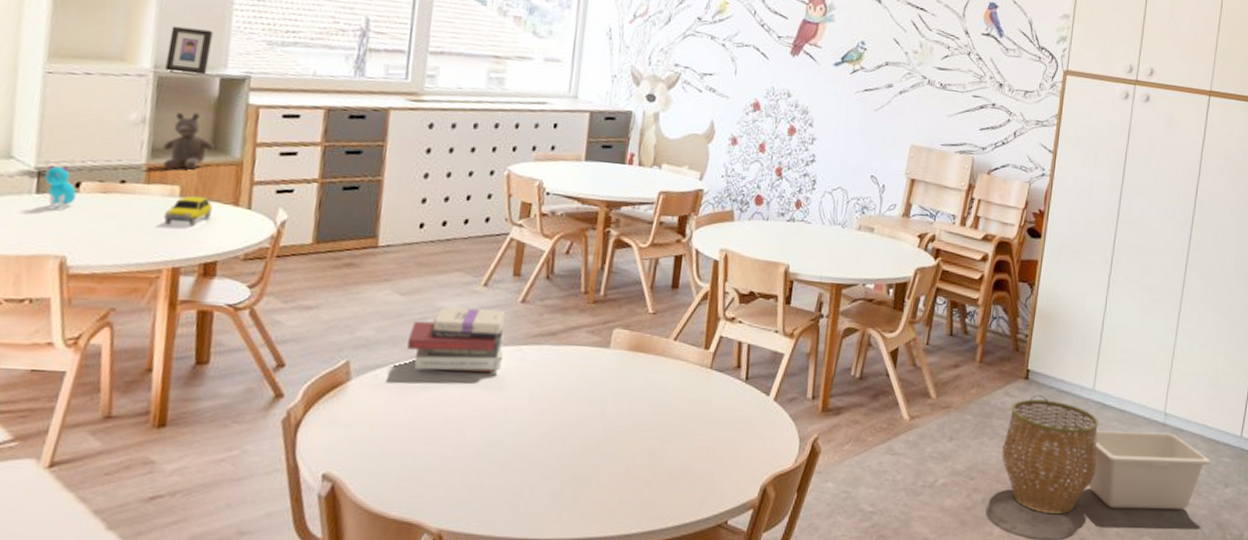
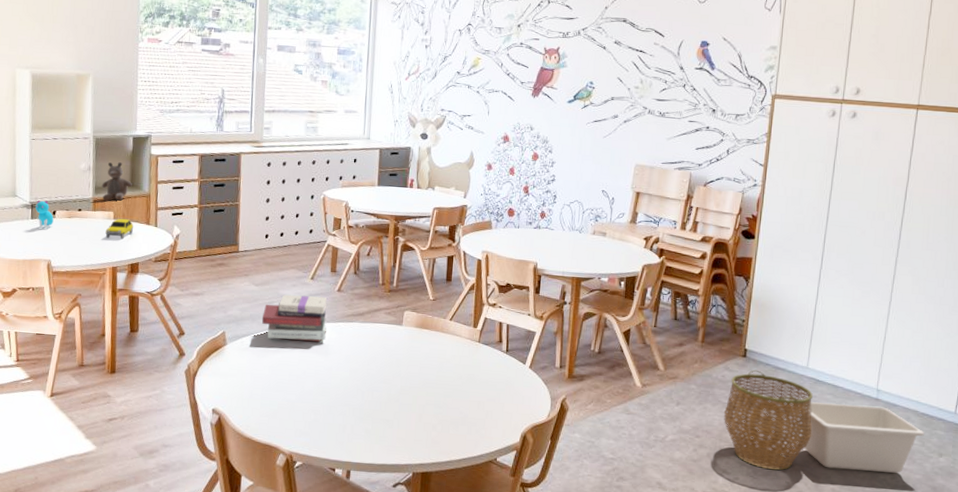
picture frame: present [164,26,213,75] -> none [99,103,127,136]

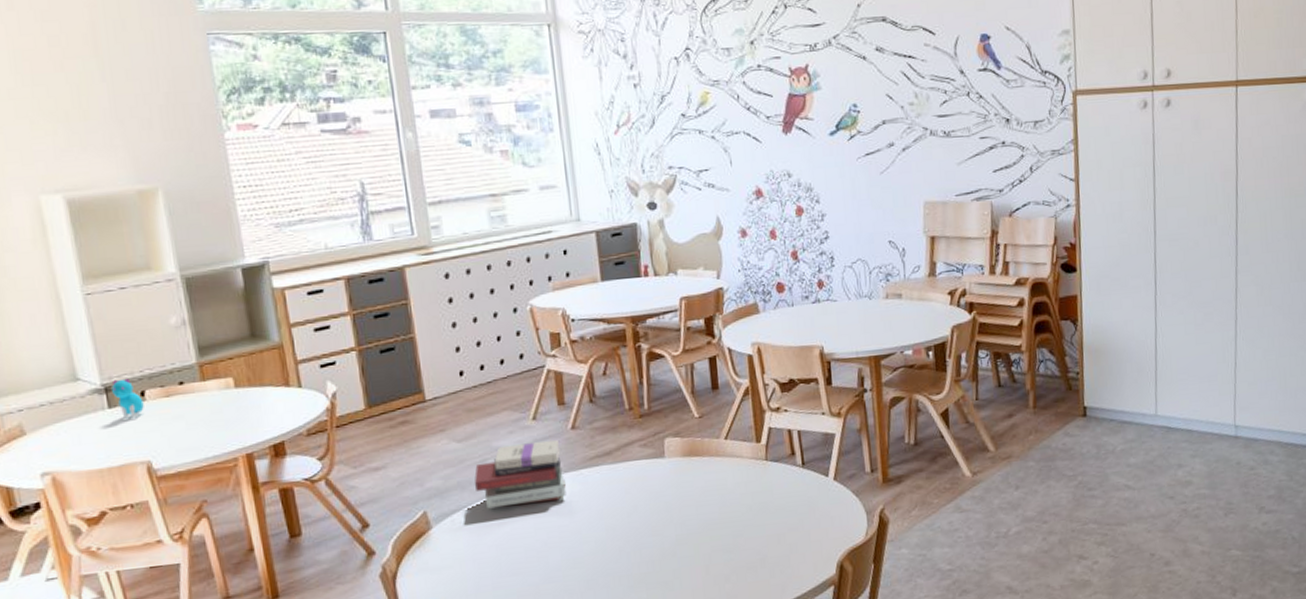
stuffed animal: present [101,162,132,202] -> none [207,306,254,365]
toy car: present [105,218,133,240] -> none [225,383,267,416]
basket: present [723,369,814,471] -> none [1070,429,1172,544]
storage bin: present [801,402,924,473] -> none [1157,444,1291,528]

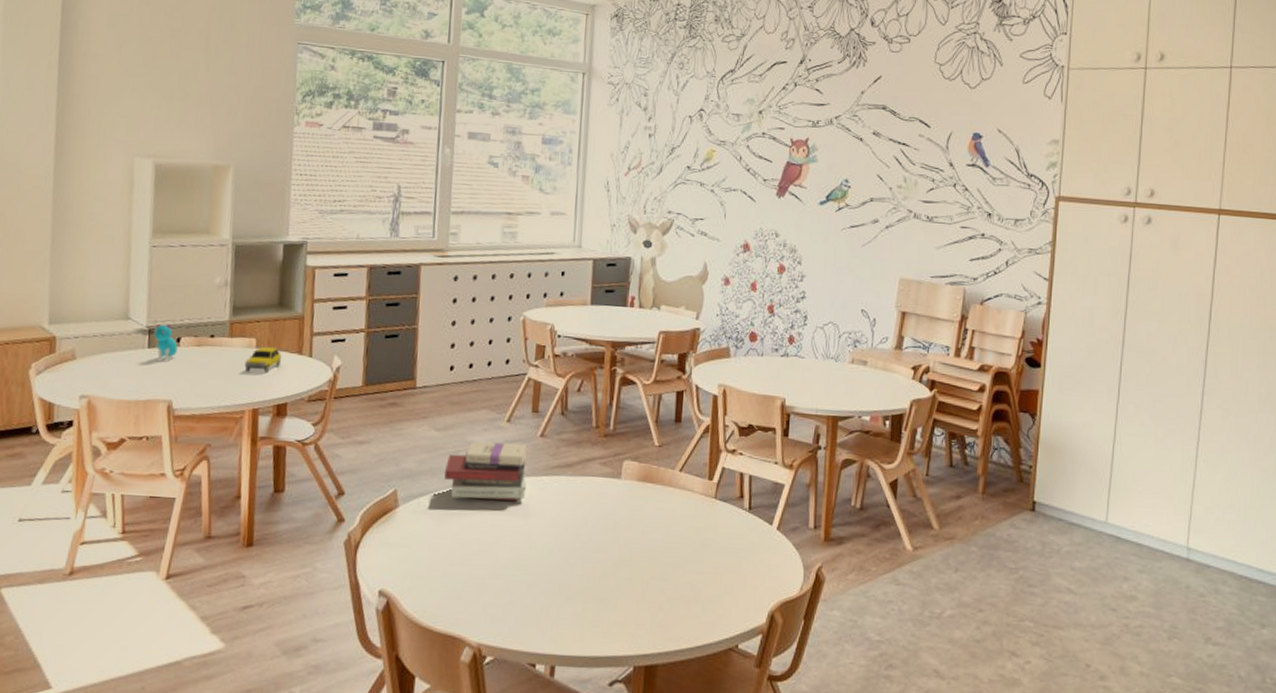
toy car: none [225,383,267,416] -> present [244,346,281,374]

